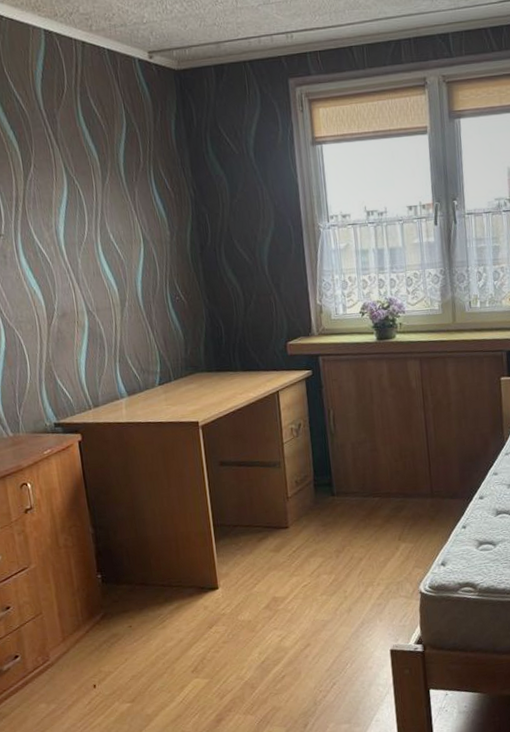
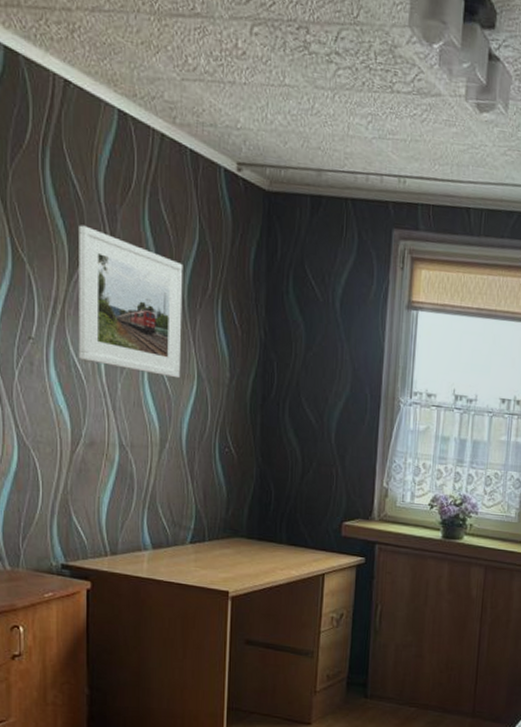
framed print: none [26,132,128,246] -> present [78,225,183,379]

